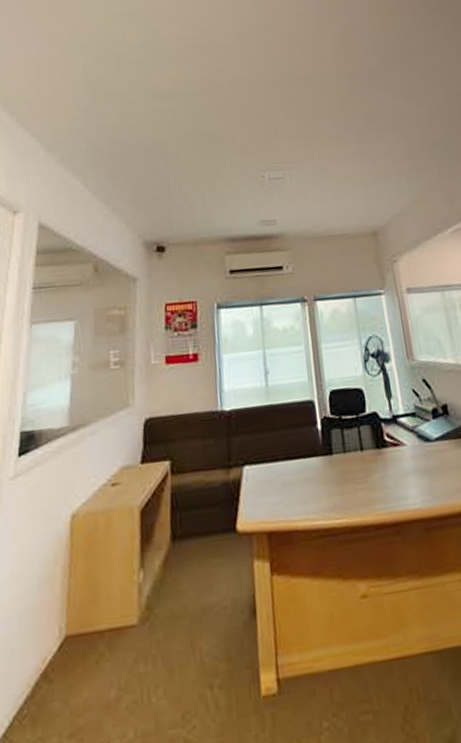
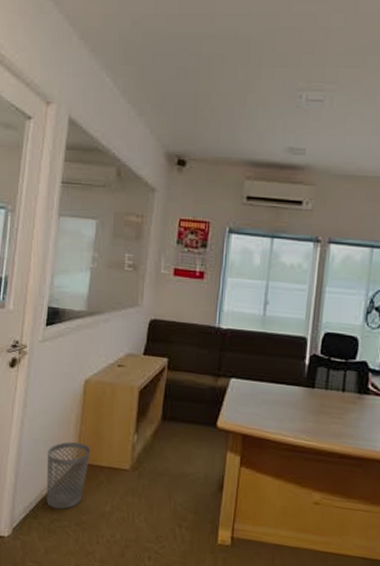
wastebasket: none [23,604,85,722] -> present [46,441,91,510]

